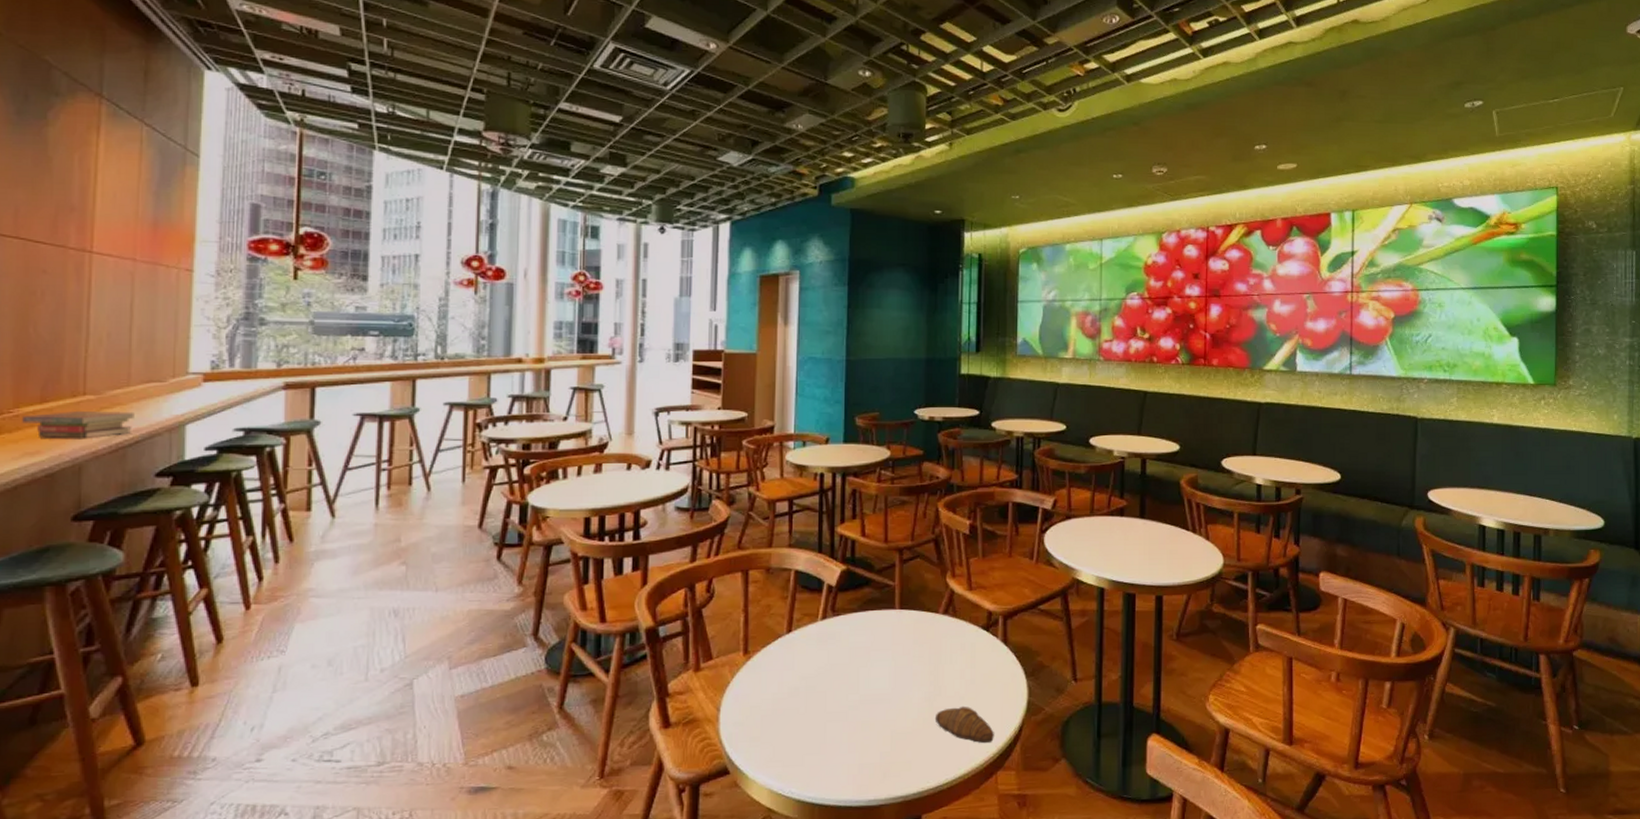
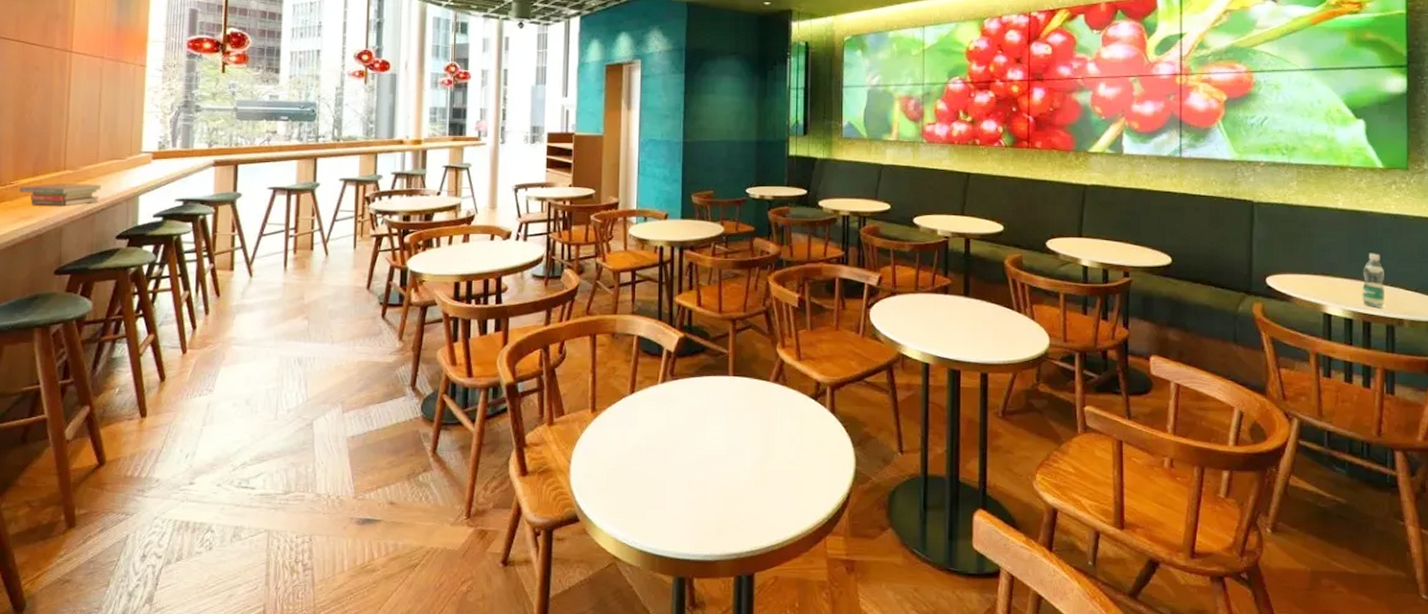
croissant: present [934,706,994,744] -> none [766,471,823,509]
bottle: none [1513,466,1534,519] -> present [1362,253,1385,309]

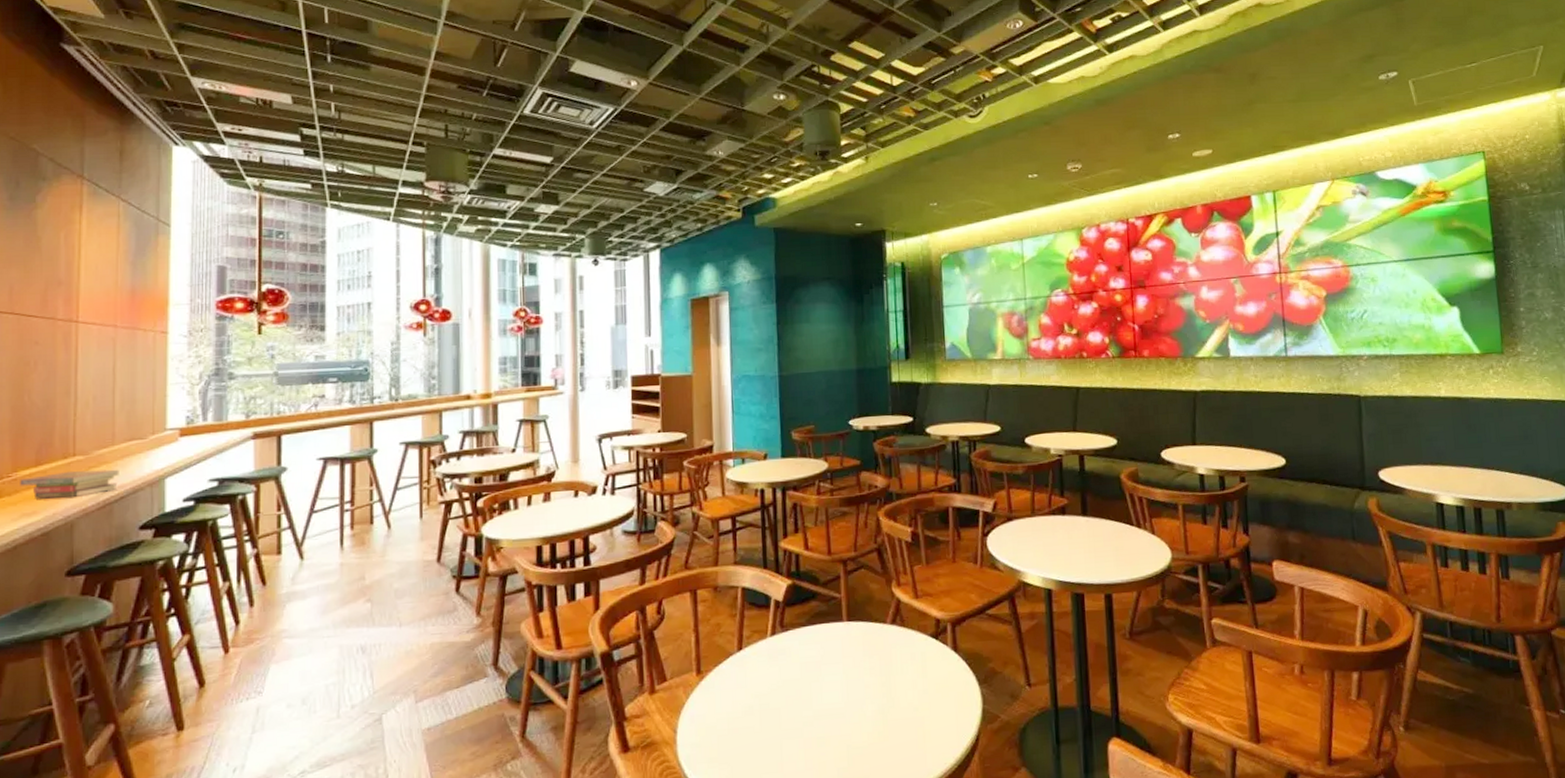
bottle: present [1362,253,1385,309] -> none [1469,438,1493,494]

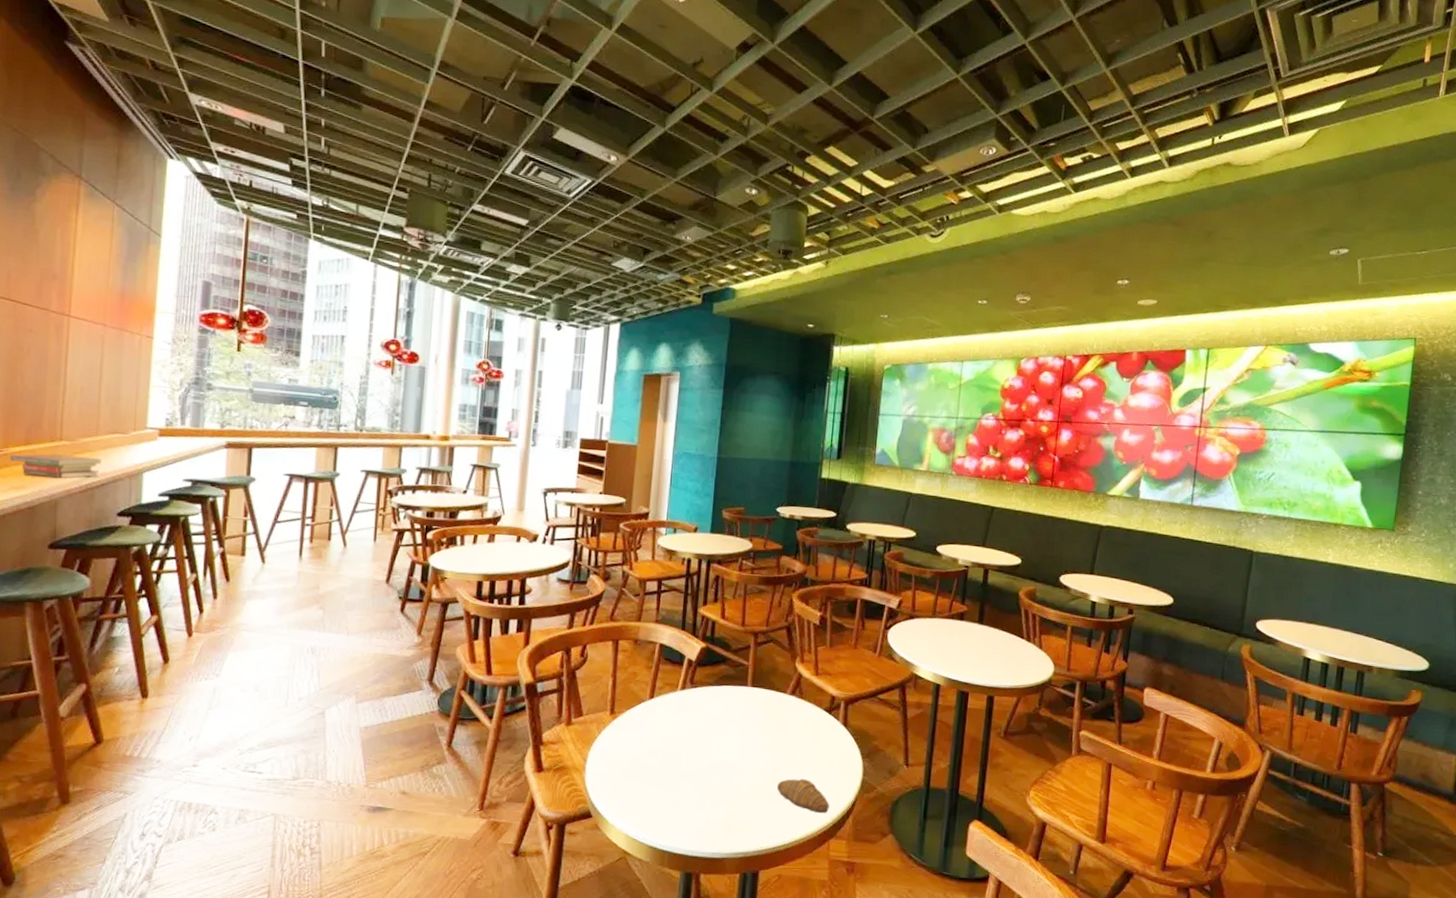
croissant: none [889,717,951,755] -> present [776,778,829,814]

